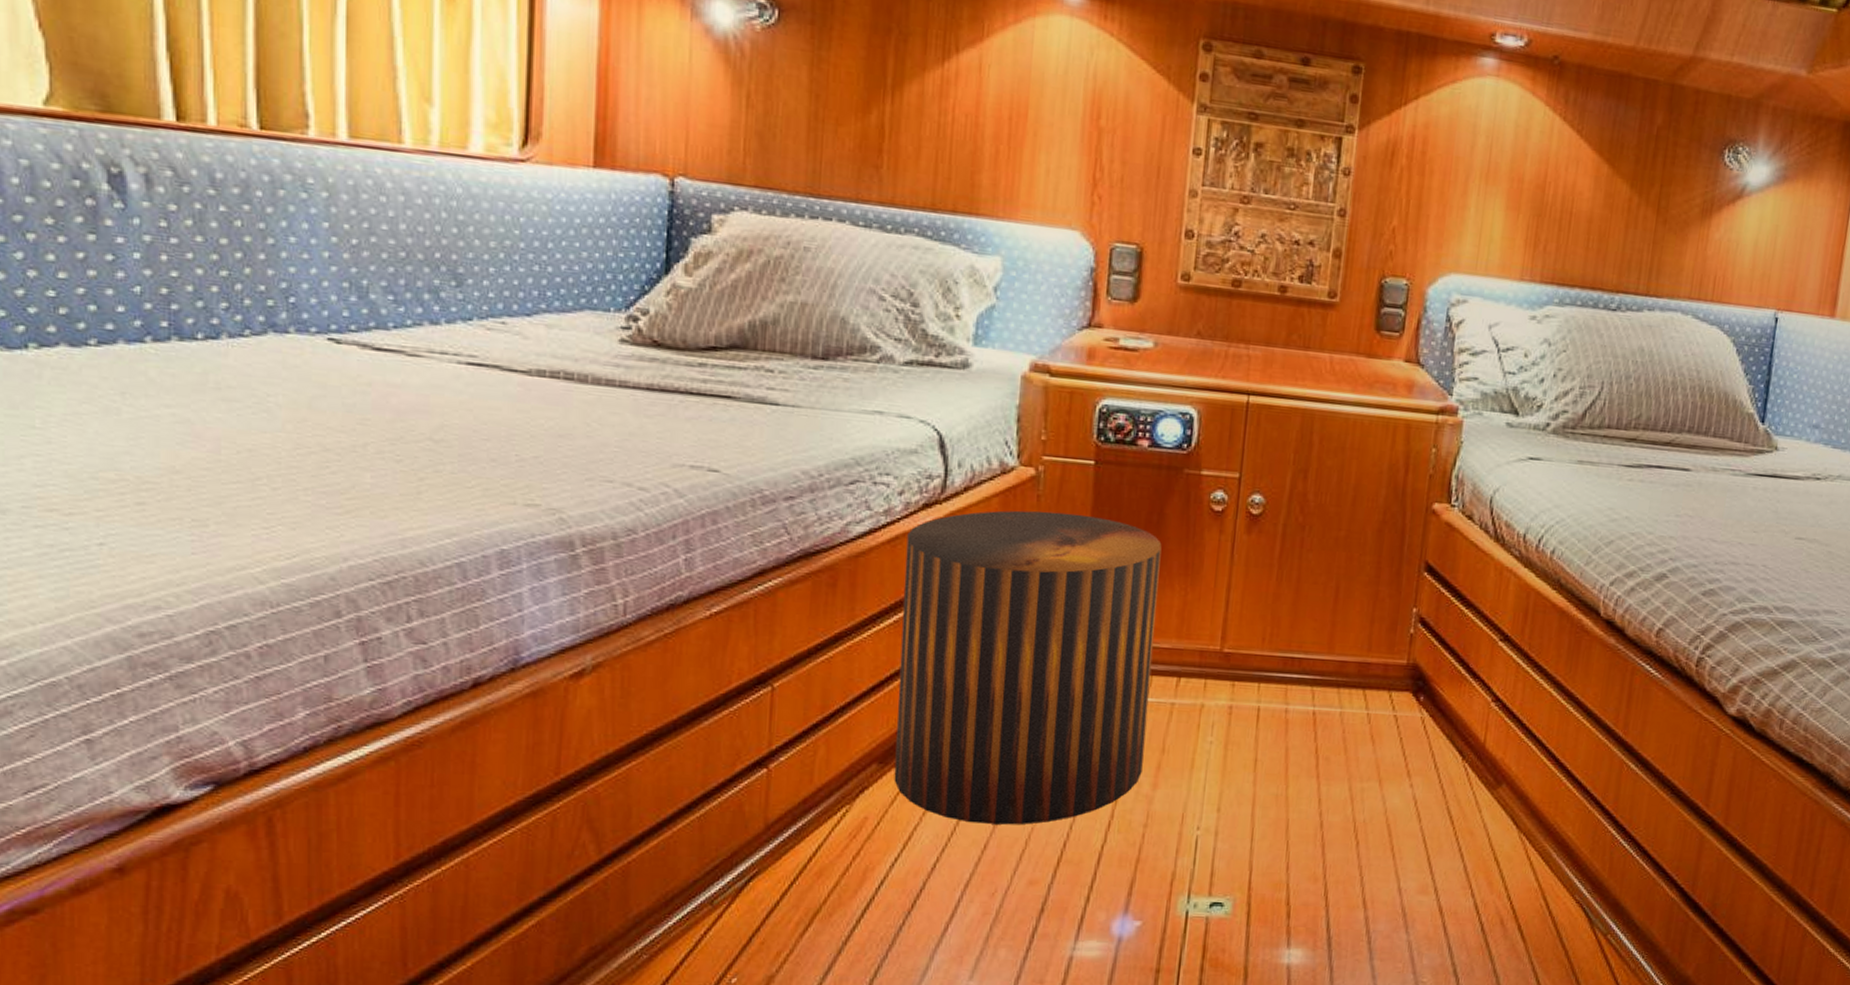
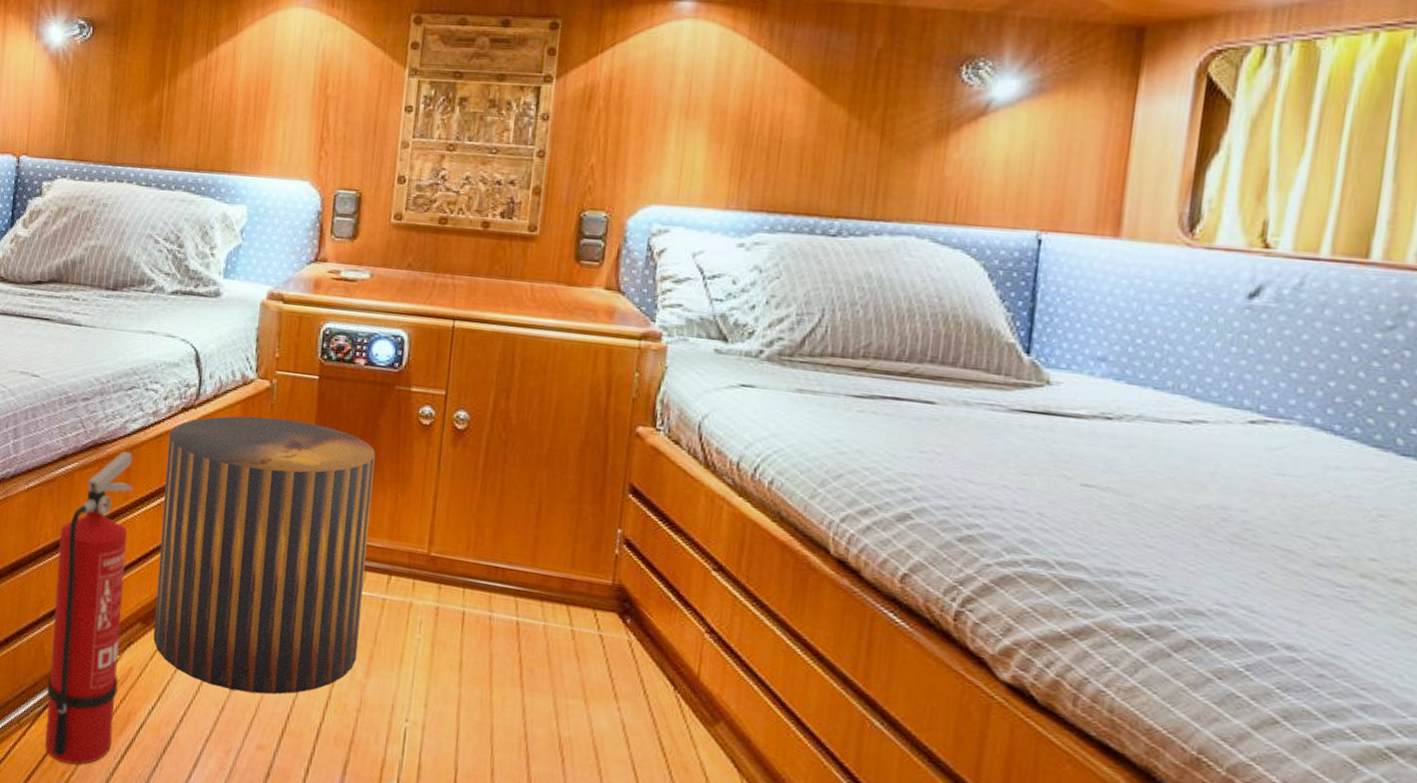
fire extinguisher: none [750,561,860,941] -> present [45,451,133,765]

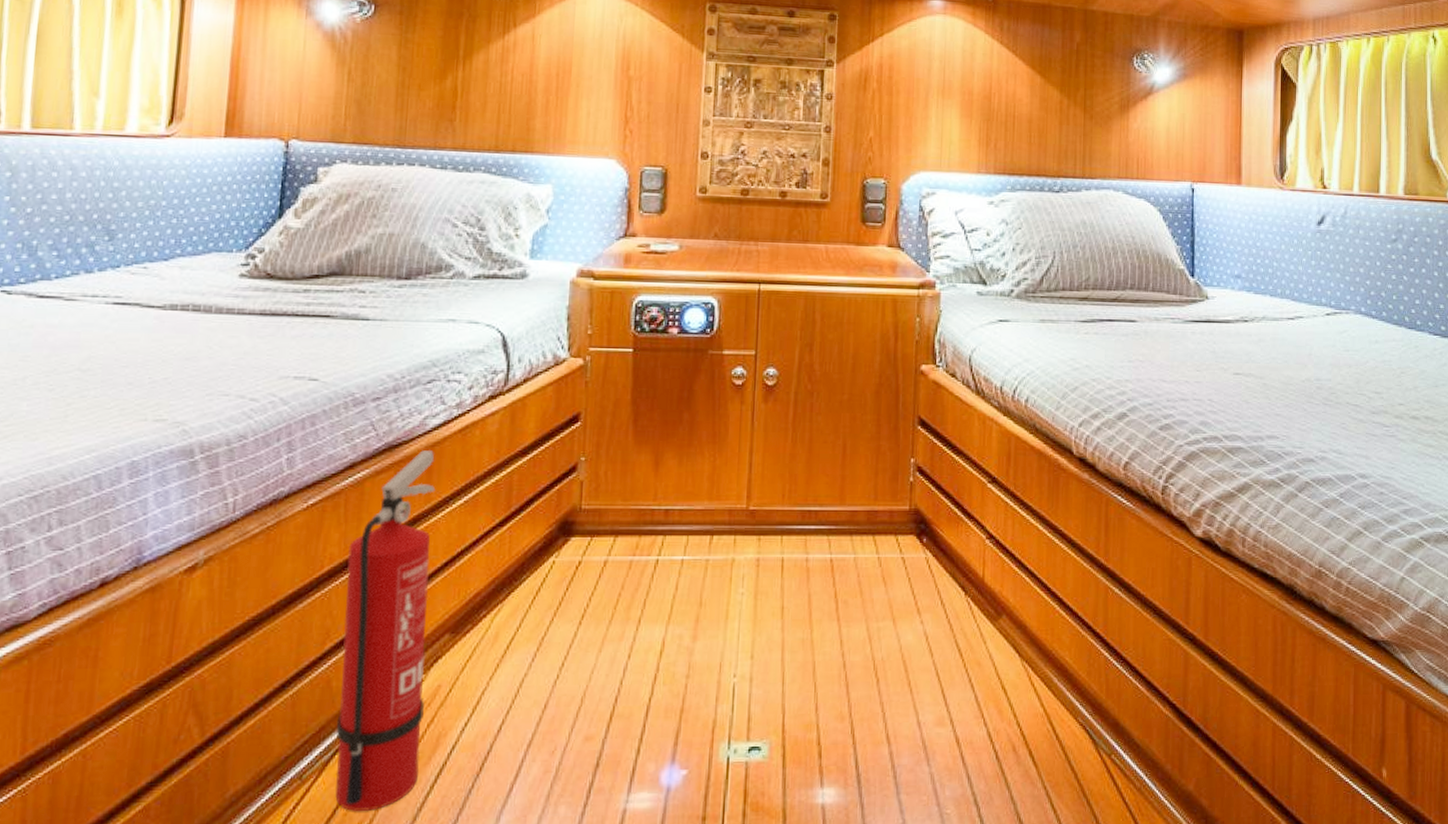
stool: present [153,416,376,694] -> none [464,395,692,684]

